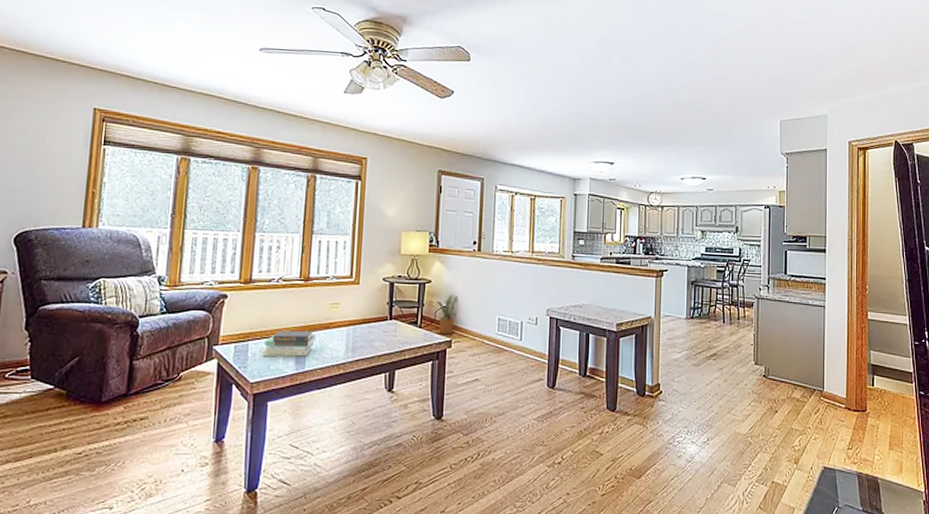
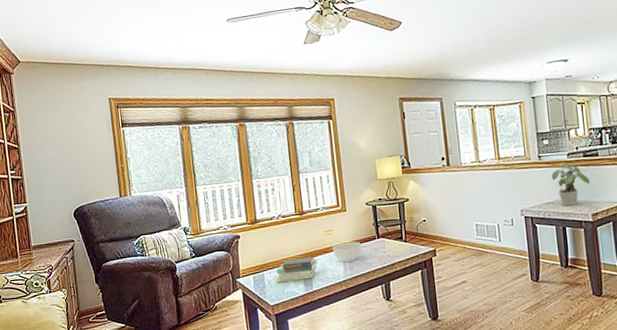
bowl: none [336,319,371,343] -> present [332,241,362,263]
house plant: present [435,294,457,335] -> none [416,208,436,246]
potted plant: none [582,267,619,314] -> present [551,163,590,207]

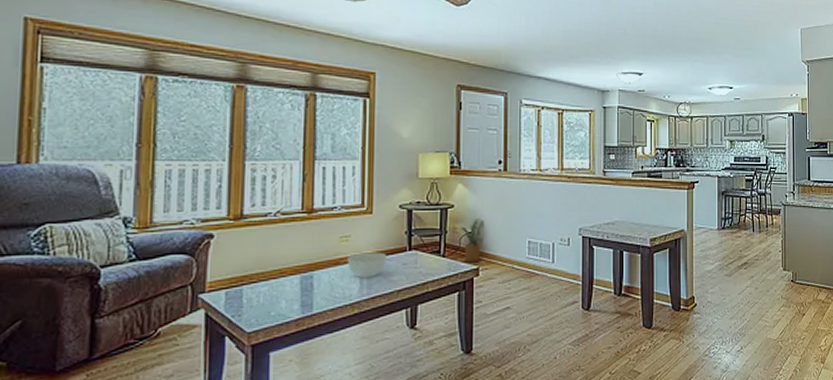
books: present [275,256,318,283] -> none [259,268,325,302]
house plant: none [416,208,436,246] -> present [459,219,483,263]
potted plant: present [551,163,590,207] -> none [614,182,652,230]

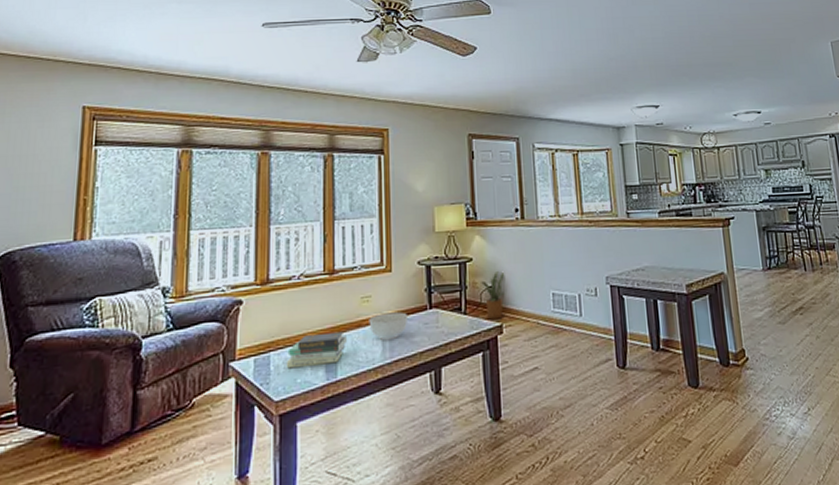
books: none [259,268,325,302] -> present [286,331,348,369]

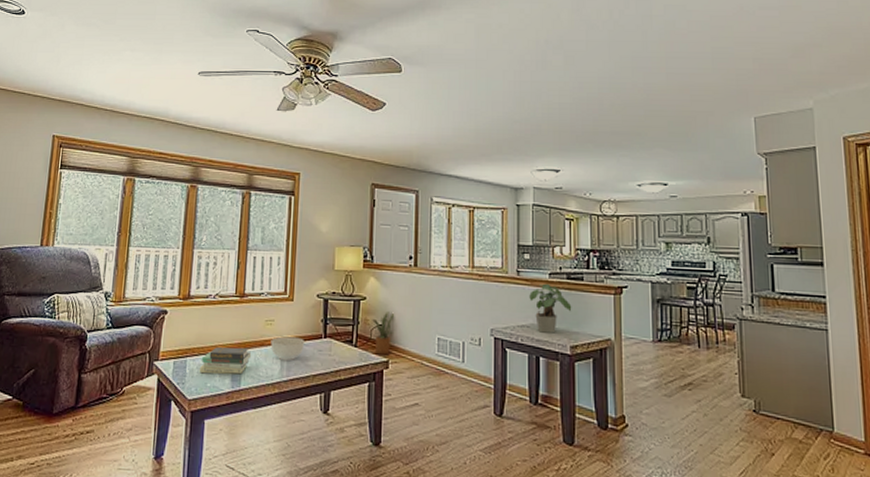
potted plant: none [641,222,684,276] -> present [529,283,572,335]

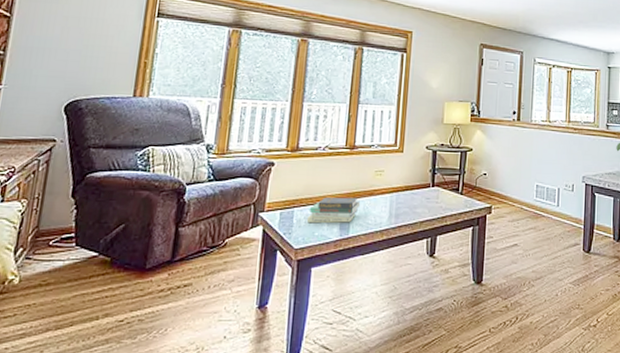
bowl: present [270,336,305,361] -> none [380,186,414,209]
house plant: present [370,312,394,355] -> none [476,162,497,202]

